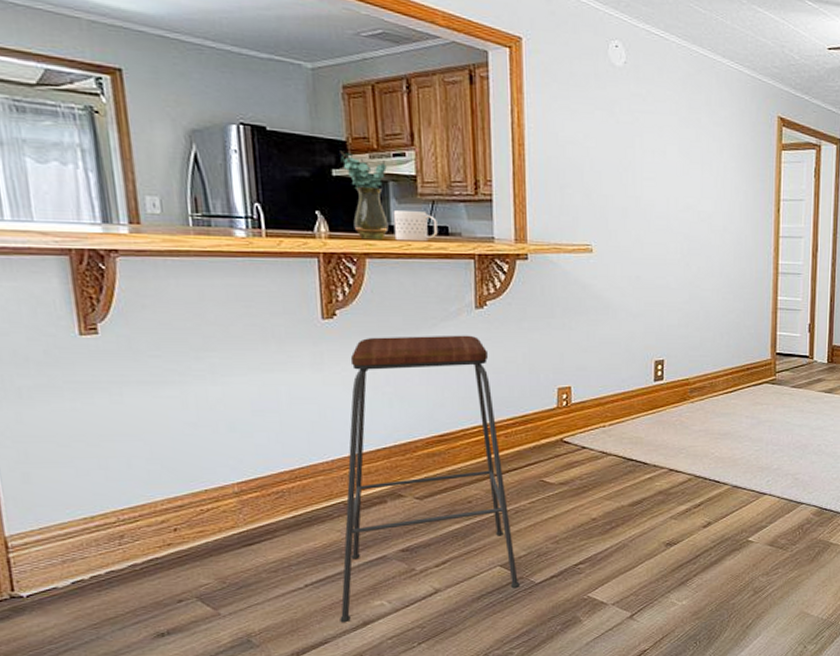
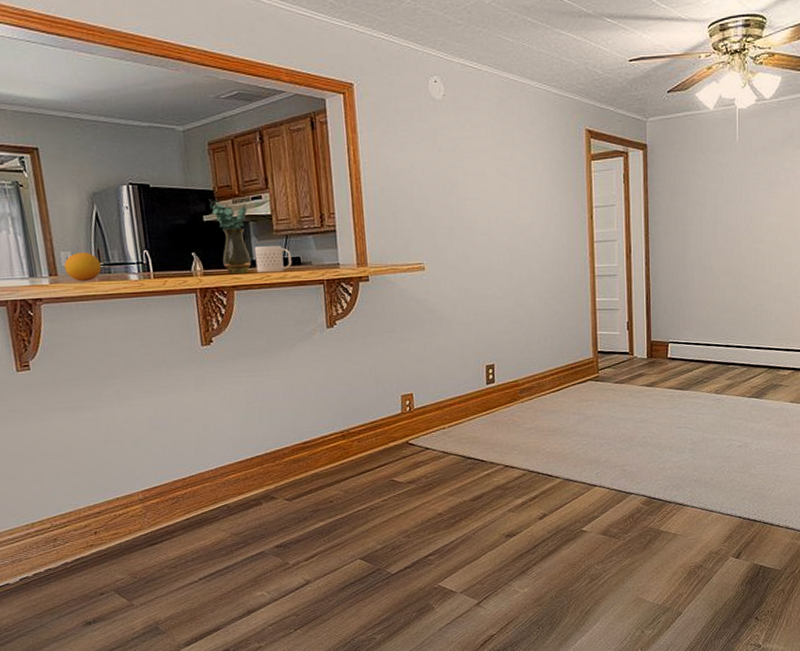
fruit: none [150,198,199,234] -> present [64,252,102,282]
bar stool: present [340,335,520,622] -> none [226,352,378,611]

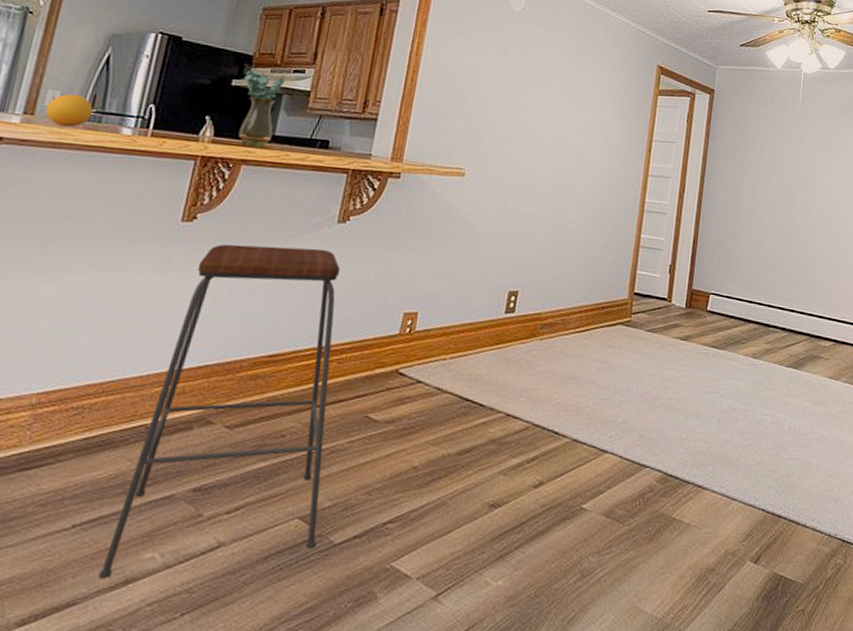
bar stool: none [226,352,378,611] -> present [98,244,341,577]
mug: present [254,246,292,273] -> none [274,121,320,154]

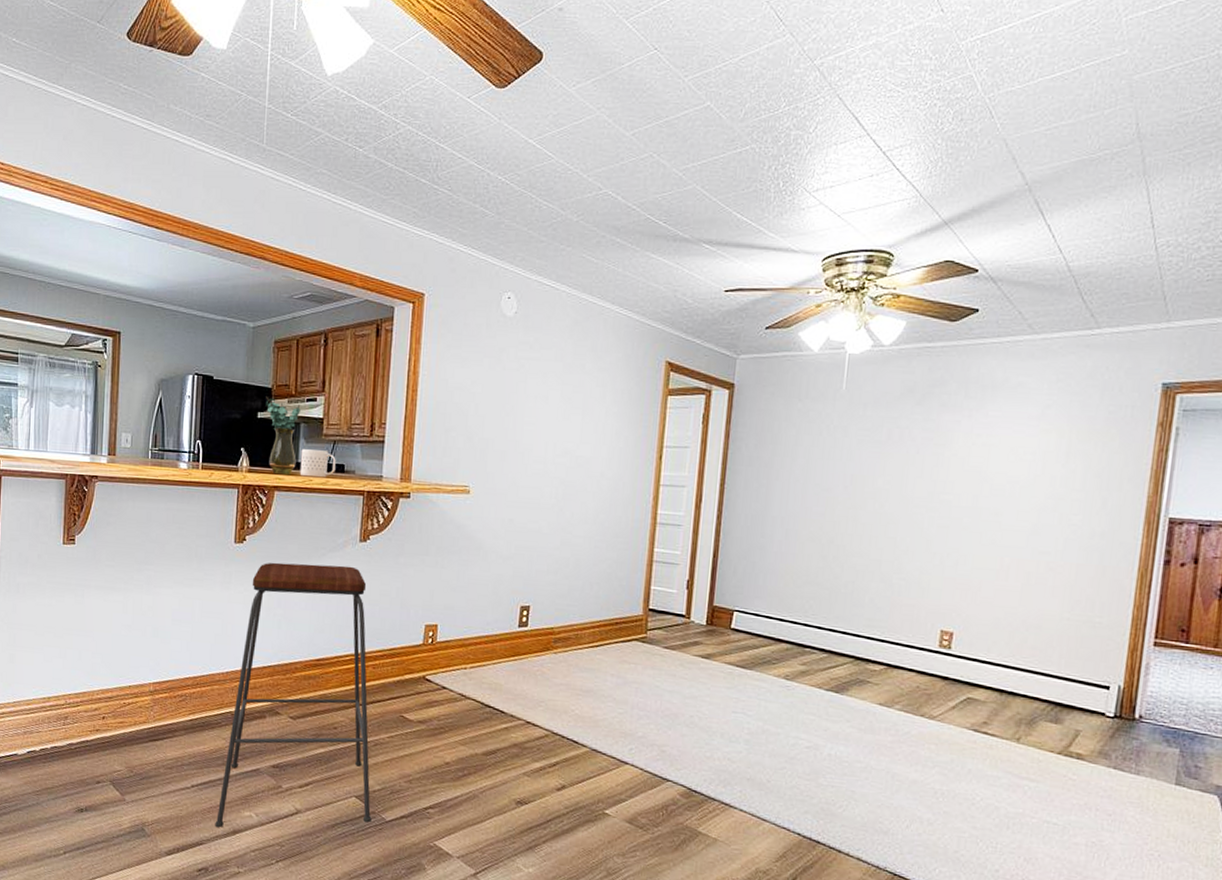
fruit: present [45,93,93,128] -> none [123,435,156,465]
mug: none [274,121,320,154] -> present [299,449,336,478]

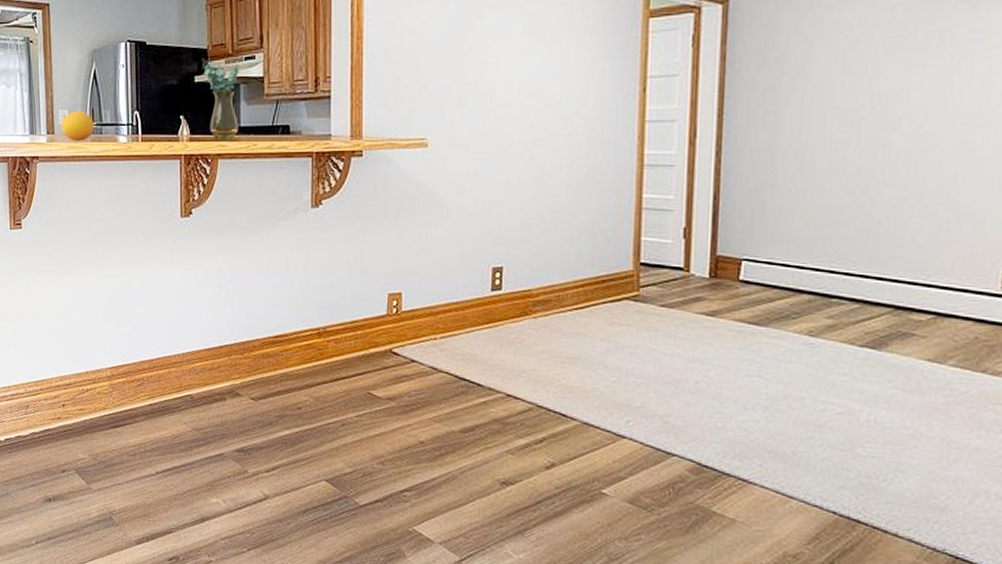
fruit: none [123,435,156,465] -> present [61,110,94,141]
bar stool: present [215,562,372,827] -> none [182,234,344,515]
mug: present [299,449,336,478] -> none [242,112,280,141]

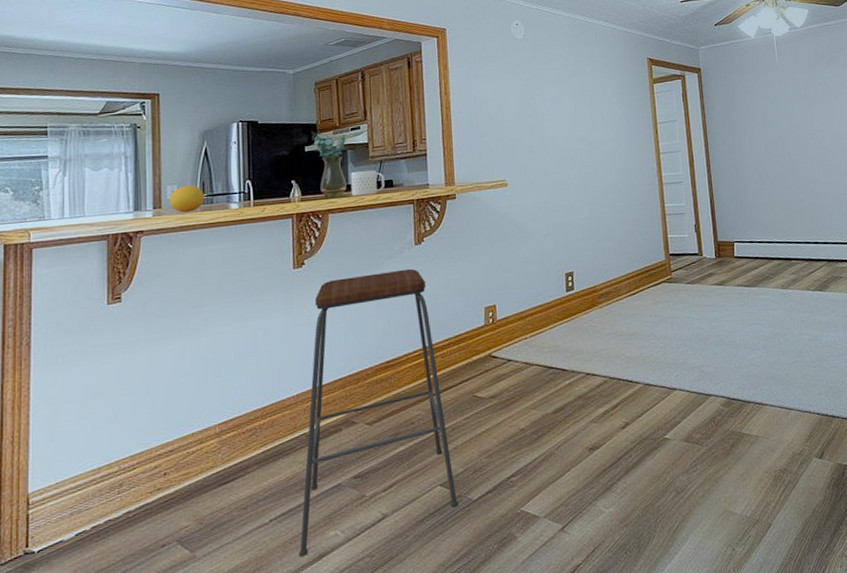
bar stool: none [182,234,344,515] -> present [299,268,459,556]
mug: none [242,112,280,141] -> present [350,170,385,197]

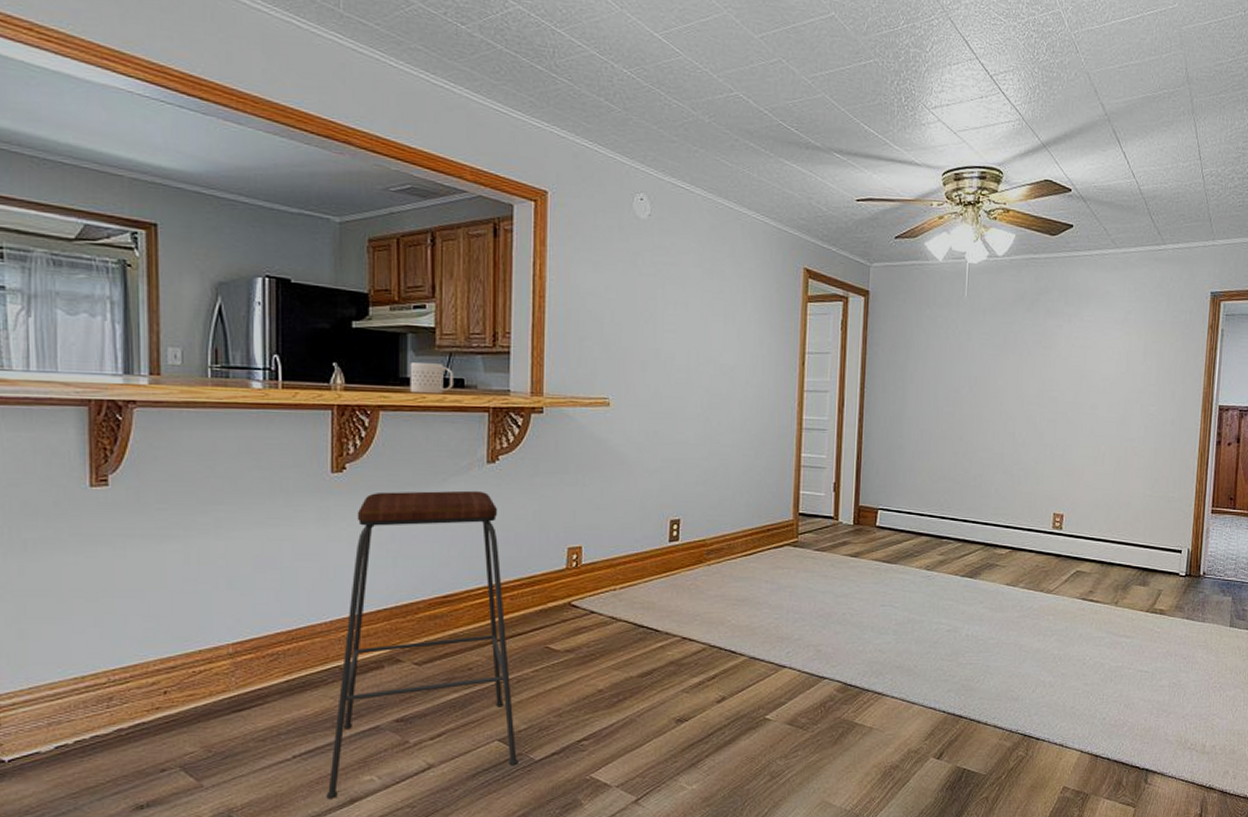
fruit: present [169,184,204,213] -> none [171,349,217,385]
vase: present [311,131,347,199] -> none [361,302,406,393]

